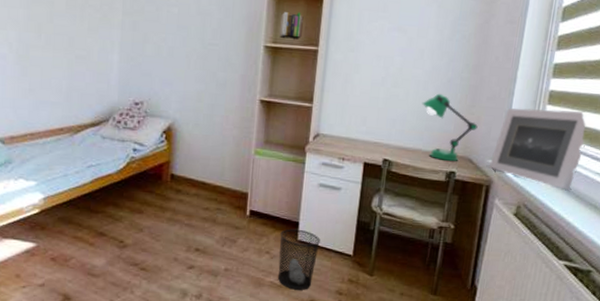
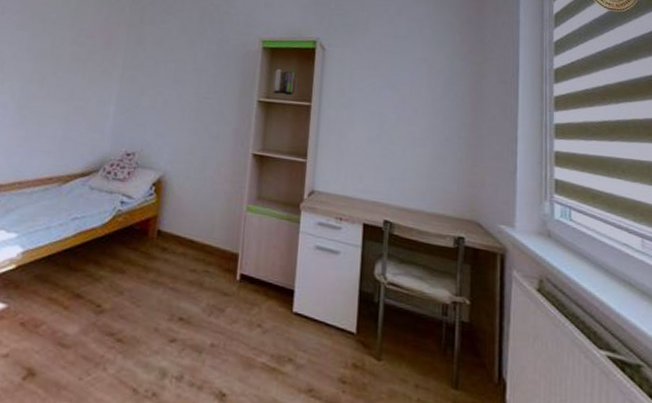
waste bin: present [278,228,320,290] -> none [271,297,318,376]
desk lamp: present [422,93,478,162] -> none [420,151,483,225]
picture frame: present [488,108,586,191] -> none [500,169,604,264]

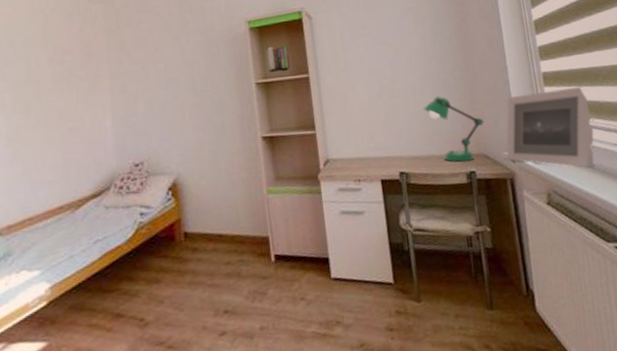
desk lamp: none [420,151,483,225] -> present [423,96,484,163]
picture frame: none [500,169,604,264] -> present [506,86,595,168]

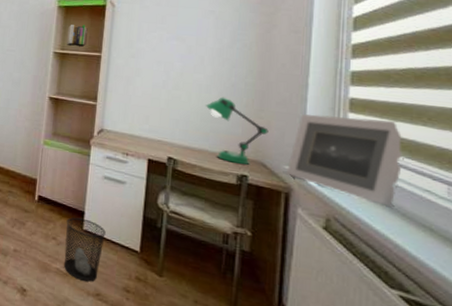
waste bin: none [311,265,358,337] -> present [64,217,106,282]

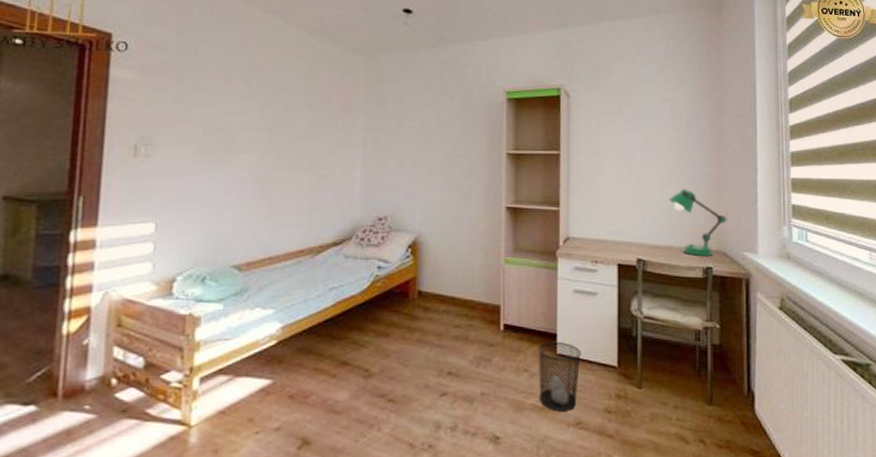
books: present [66,24,88,48] -> none [521,119,543,146]
picture frame: present [285,114,404,207] -> none [744,196,836,279]

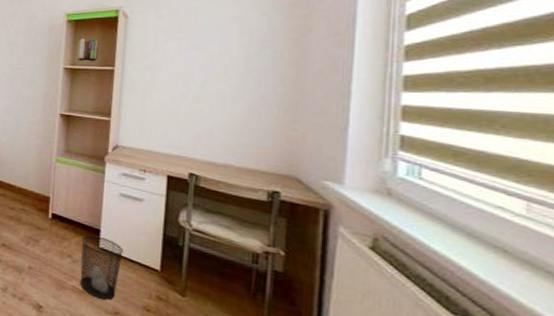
books: none [521,119,543,146] -> present [77,38,99,62]
desk lamp: present [668,188,727,257] -> none [230,108,304,180]

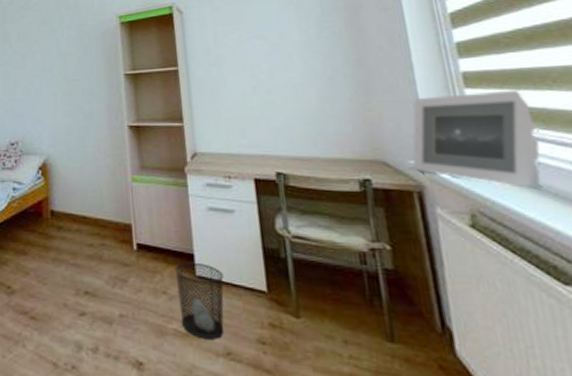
books: present [77,38,99,62] -> none [136,38,159,65]
picture frame: none [324,124,470,226] -> present [411,89,542,189]

